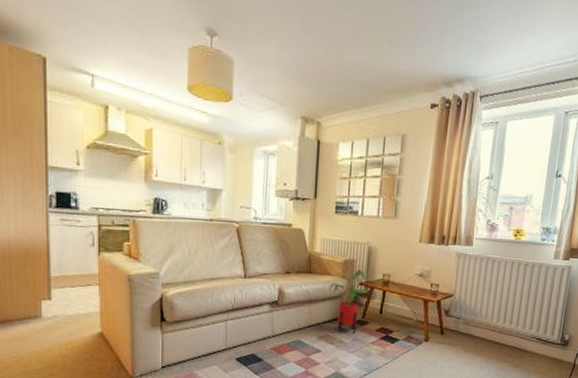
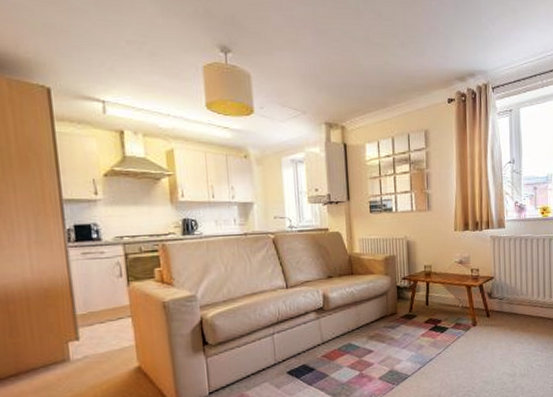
house plant: present [328,270,369,333] -> none [373,265,413,330]

